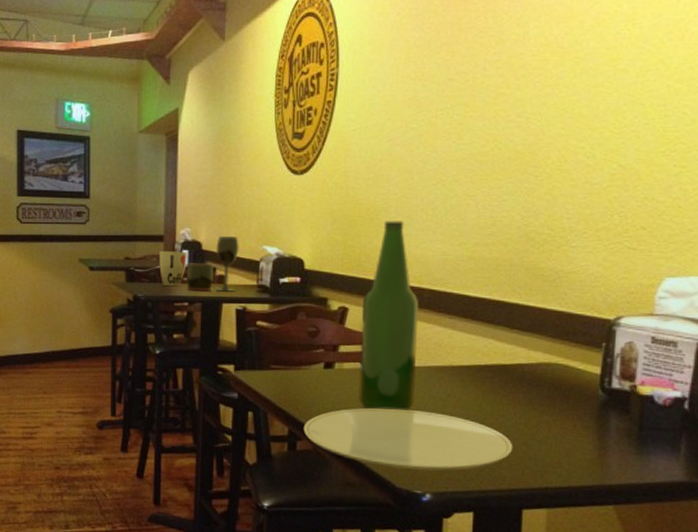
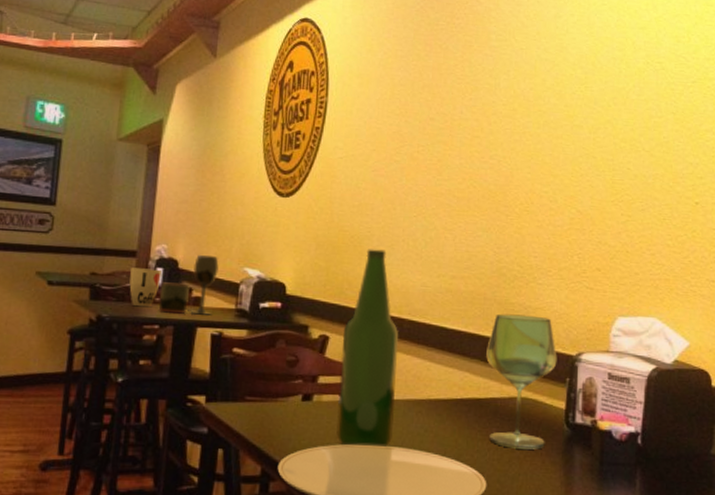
wine glass: none [512,279,592,414] -> present [486,314,557,450]

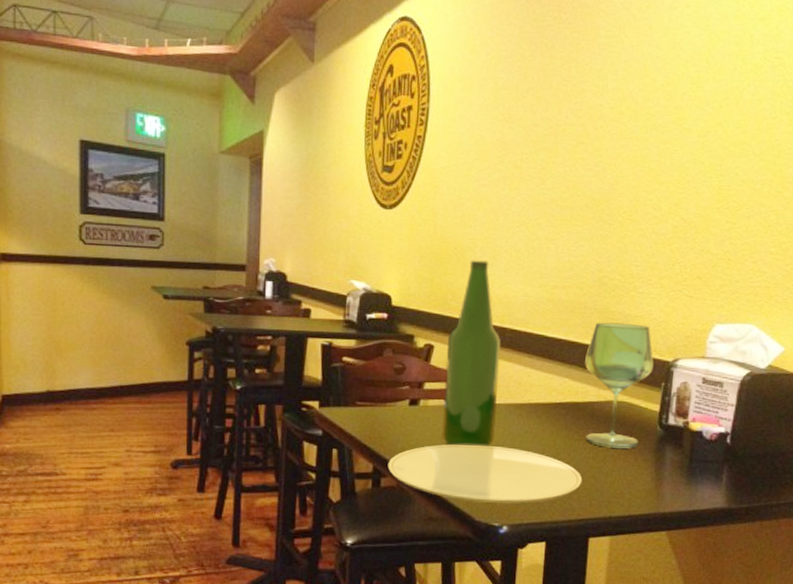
cup: present [129,267,161,308] -> none [241,281,271,320]
mug: present [159,282,189,314] -> none [270,295,299,325]
wine glass: present [190,254,219,315] -> none [300,267,326,326]

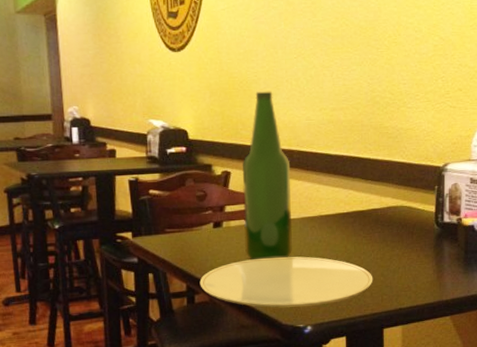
wine glass: present [585,322,654,449] -> none [366,136,427,248]

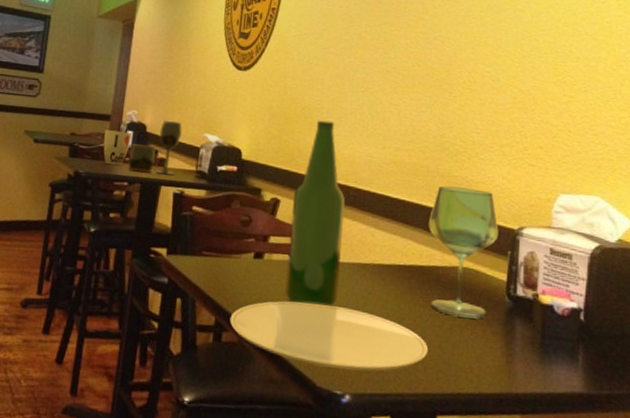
cup: none [49,129,77,163] -> present [103,130,132,166]
mug: none [78,139,104,166] -> present [128,144,156,173]
wine glass: none [104,111,127,165] -> present [155,120,182,176]
wine glass: none [366,136,427,248] -> present [429,186,499,319]

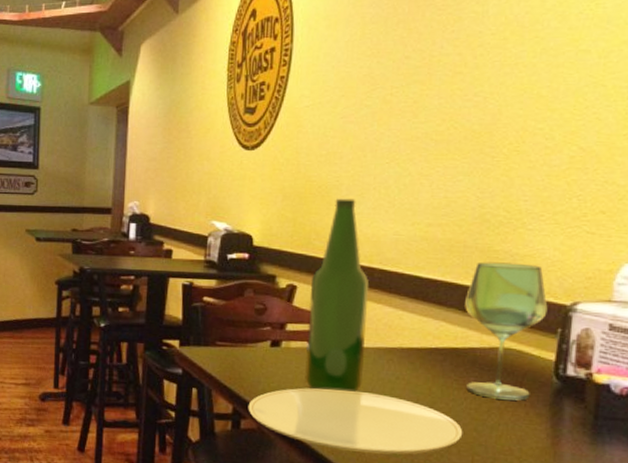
cup: present [103,130,132,166] -> none [106,224,135,260]
mug: present [128,144,156,173] -> none [133,236,161,265]
wine glass: present [155,120,182,176] -> none [162,209,188,267]

